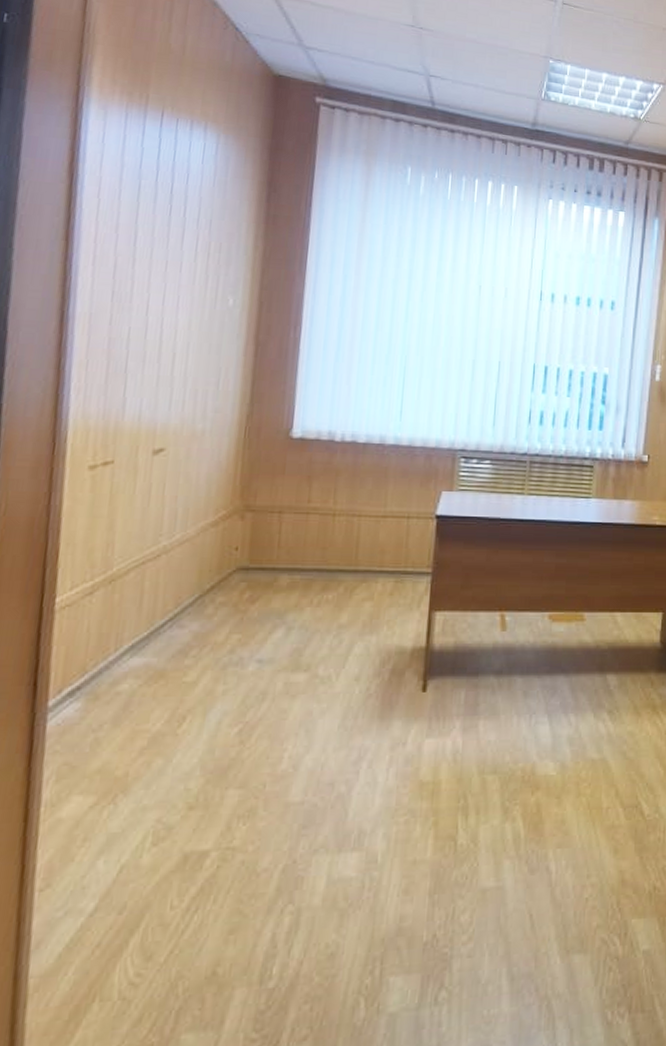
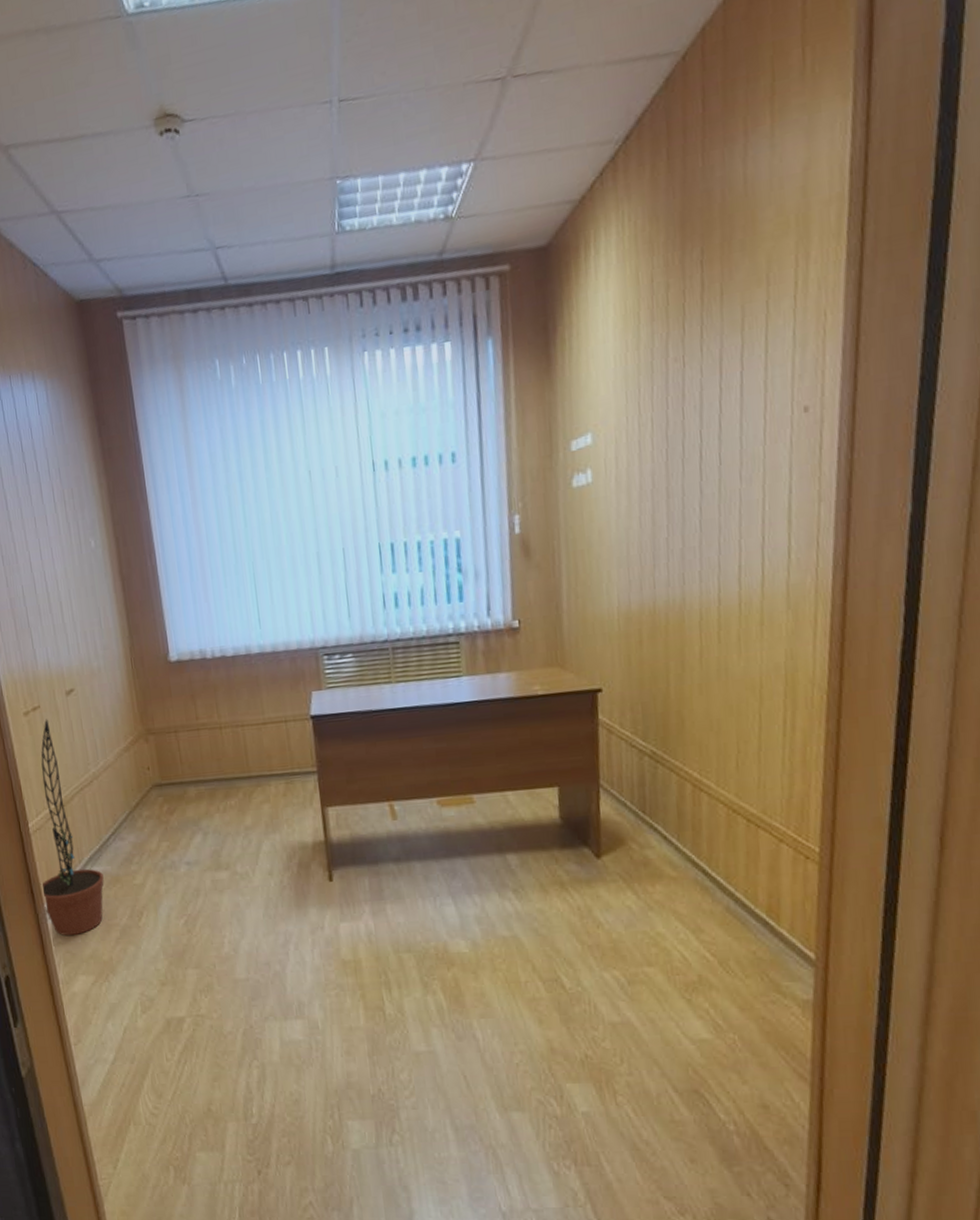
decorative plant: none [48,477,144,744] -> present [40,719,105,936]

